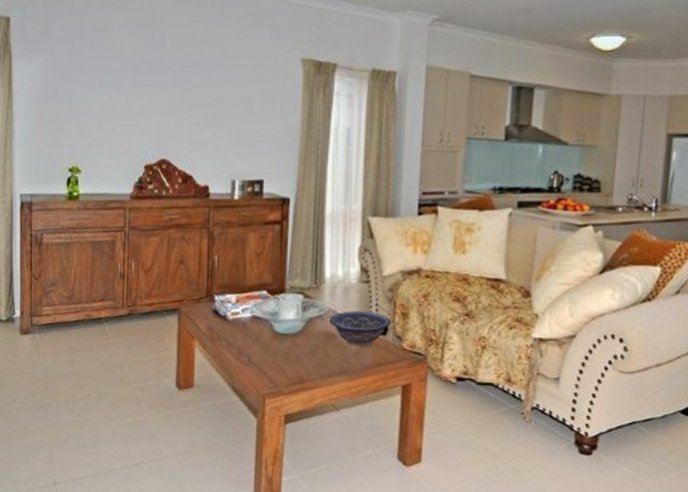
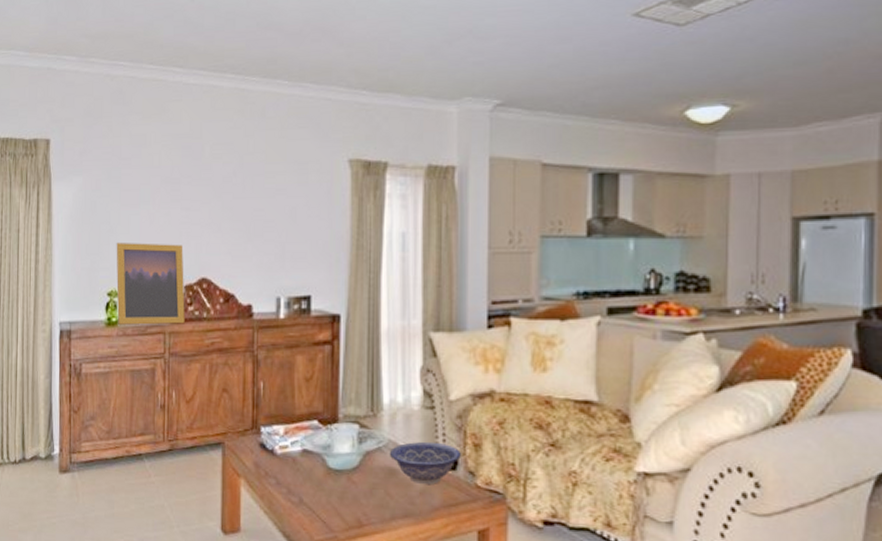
picture frame: none [77,121,145,201] -> present [116,242,185,325]

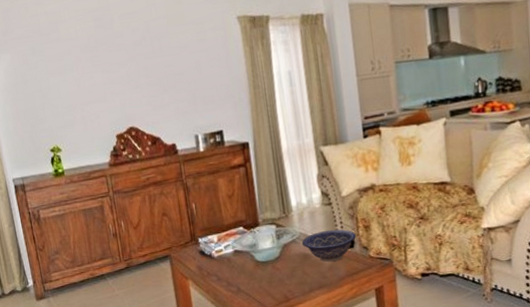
picture frame: present [116,242,185,325] -> none [50,102,122,174]

